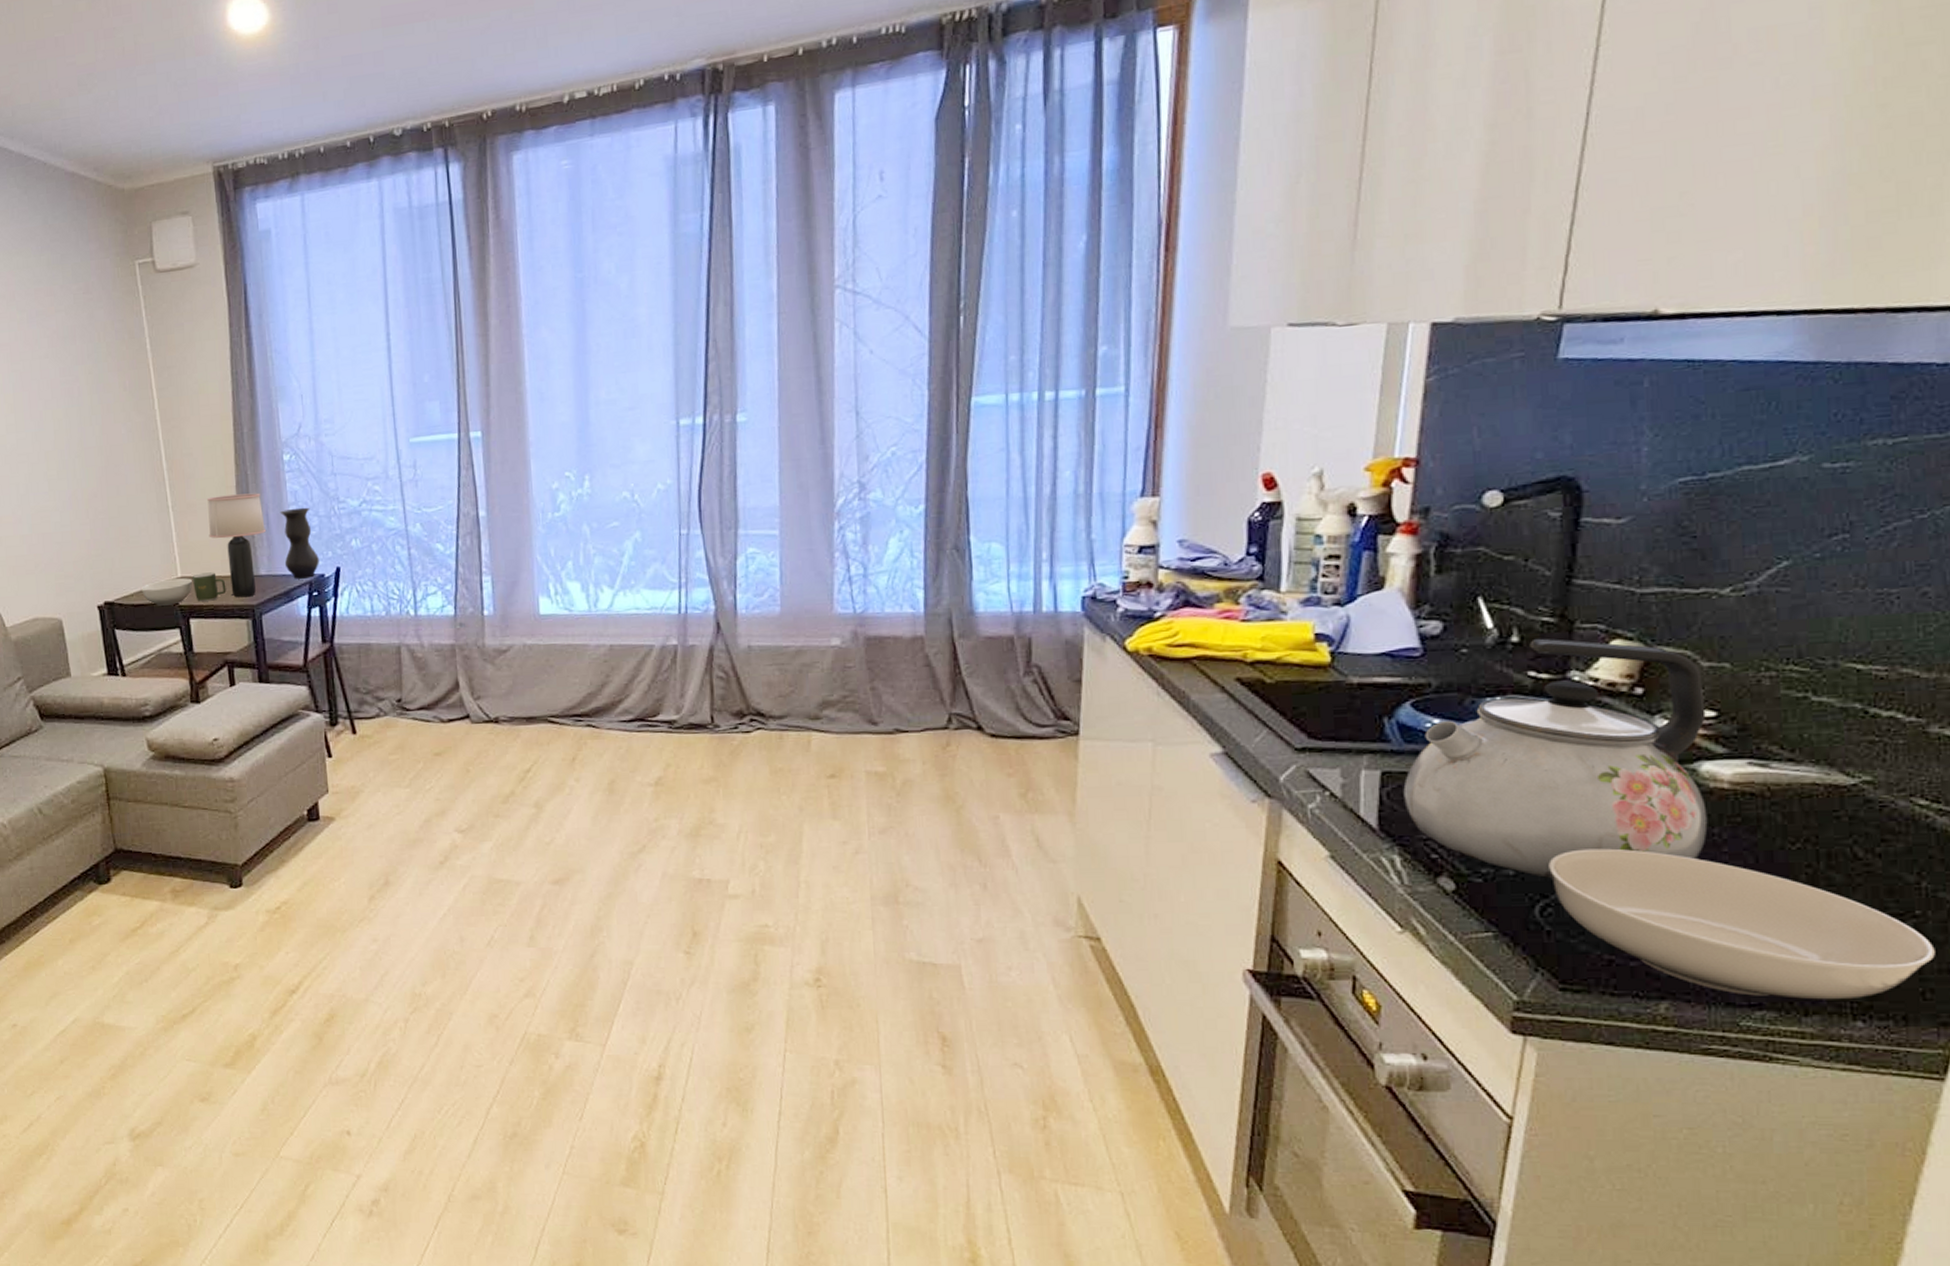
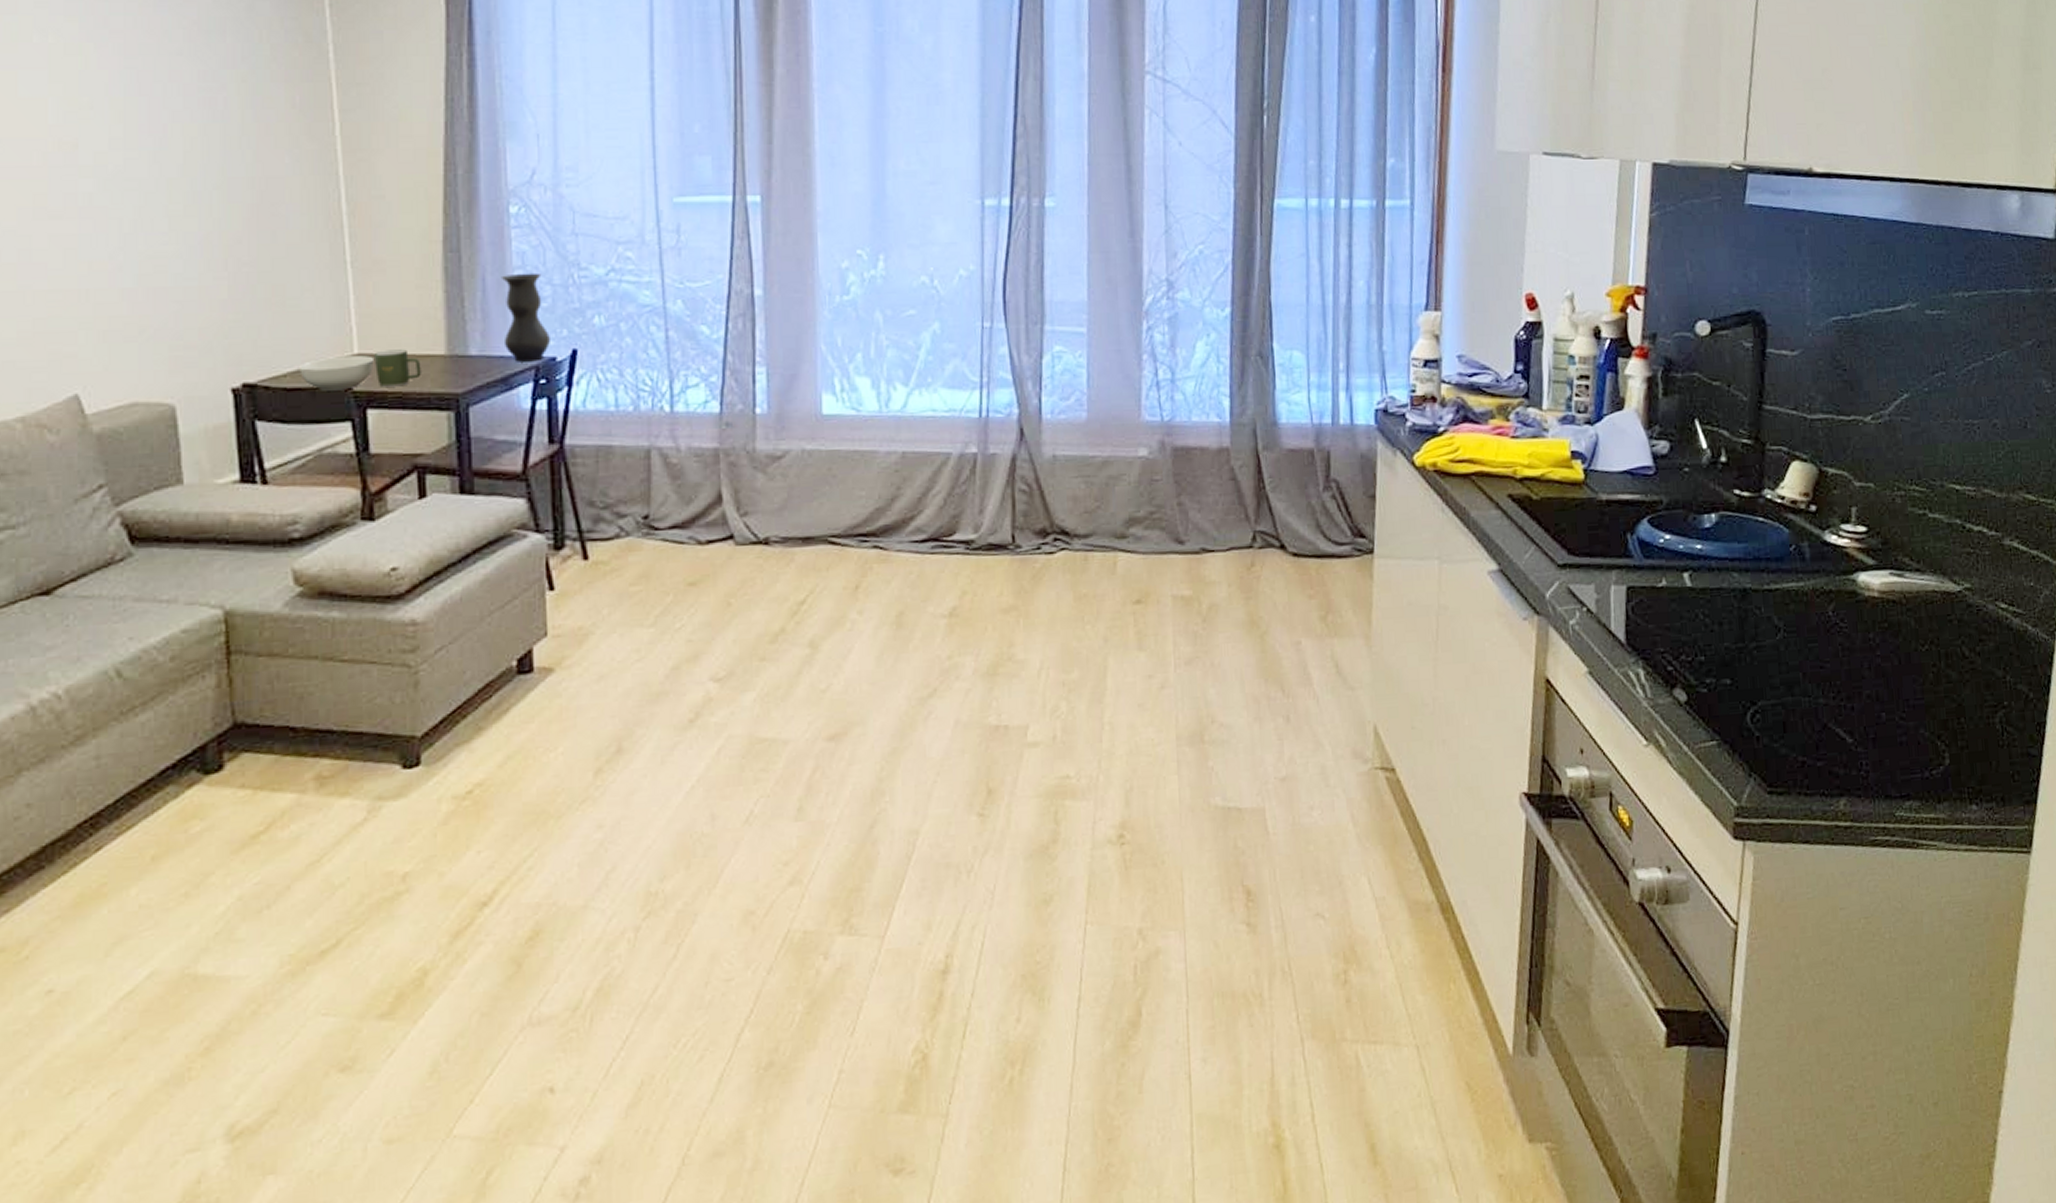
table lamp: present [207,493,267,598] -> none [401,251,482,384]
kettle: present [1403,638,1708,879] -> none [1644,458,1866,687]
bowl: present [1548,848,1935,1000] -> none [1755,655,2019,788]

